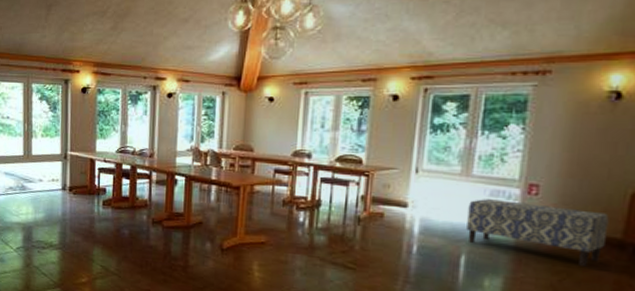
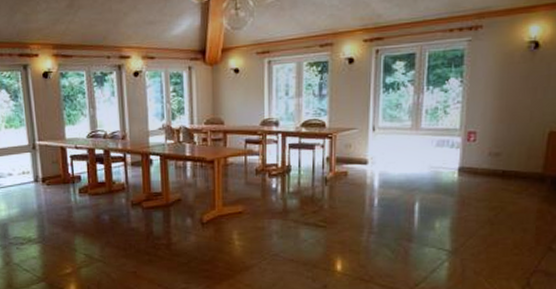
bench: present [467,199,609,266] -> none [419,148,532,200]

